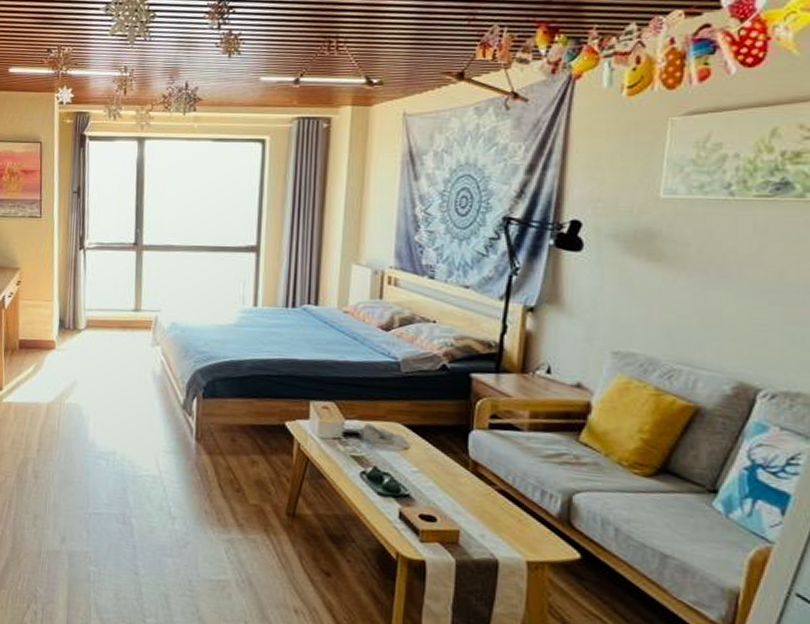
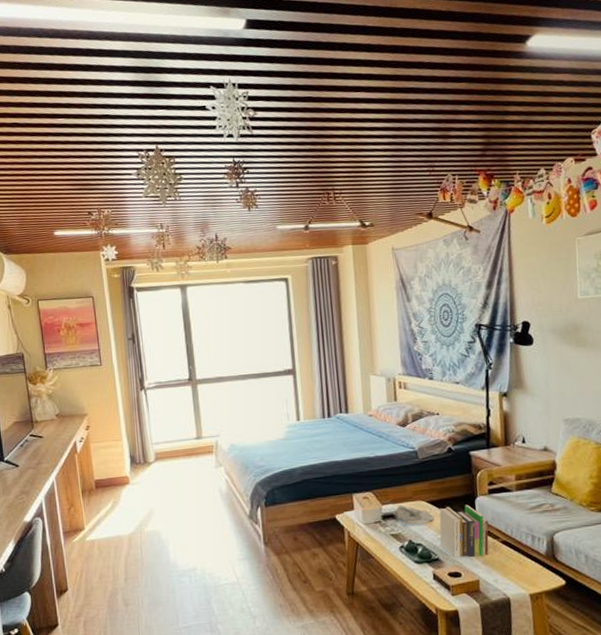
books: none [413,435,483,503] -> present [439,504,489,558]

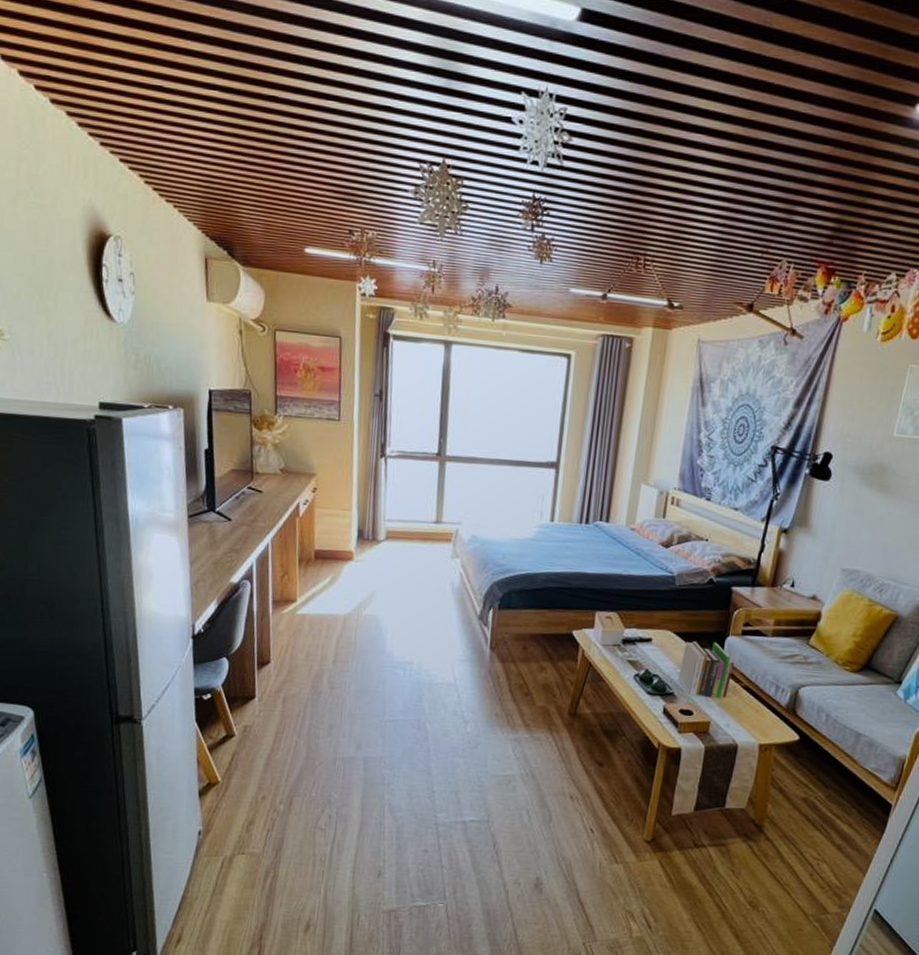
tissue: present [391,505,434,526] -> none [633,631,678,656]

